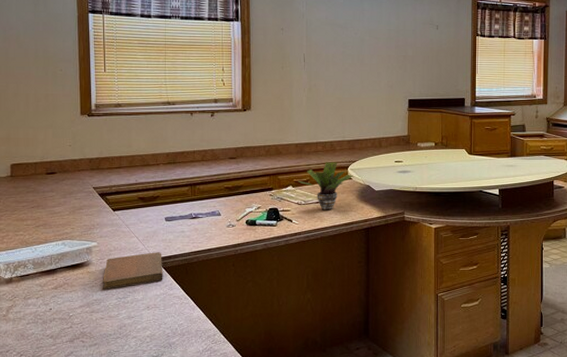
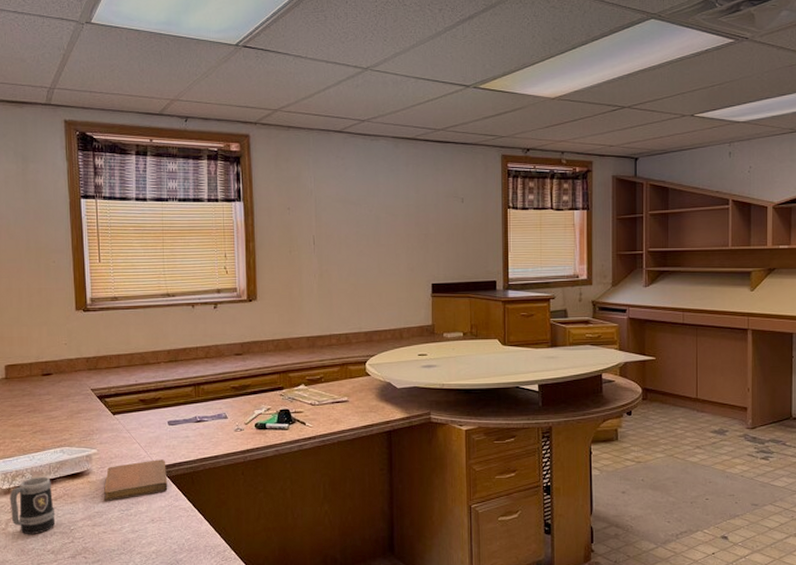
mug: none [11,267,55,320] -> present [9,476,56,534]
potted plant: present [298,162,354,210] -> none [311,357,373,412]

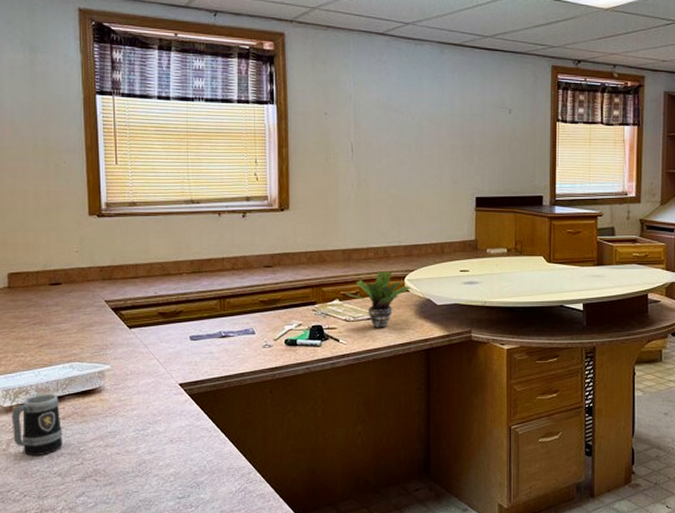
notebook: present [104,459,168,502] -> none [118,376,189,421]
potted plant: none [311,357,373,412] -> present [346,271,412,328]

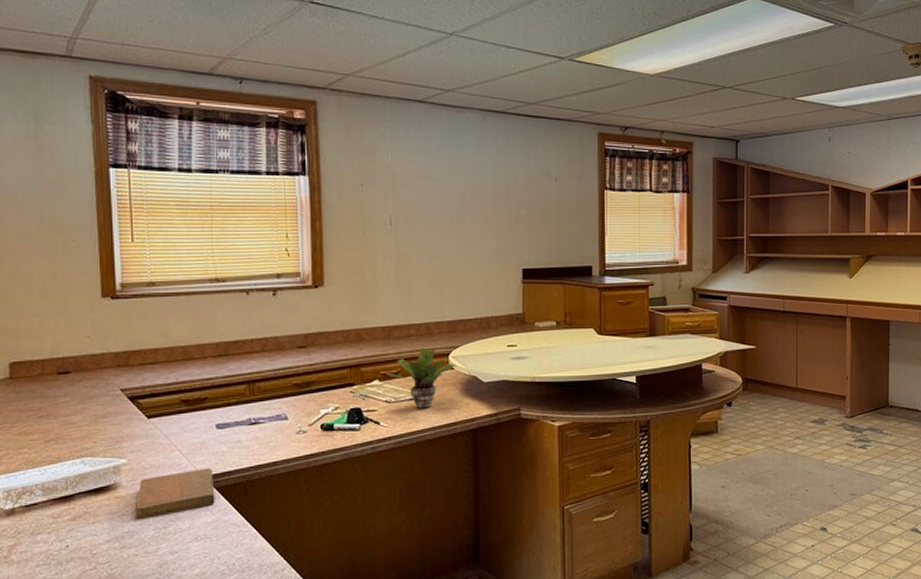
mug: present [11,393,63,455] -> none [13,492,74,562]
notebook: none [118,376,189,421] -> present [136,468,215,520]

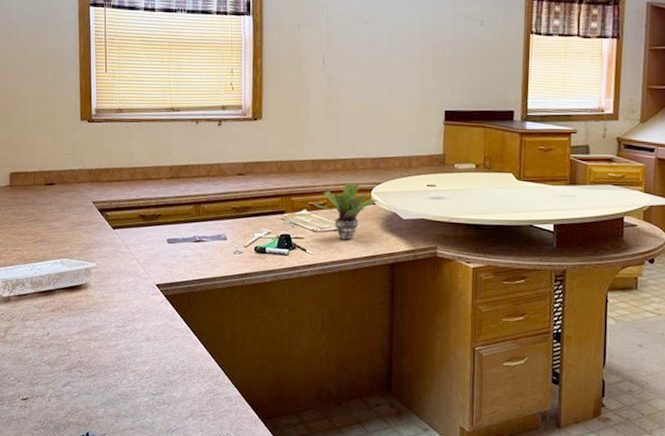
notebook: present [136,468,215,520] -> none [101,277,164,317]

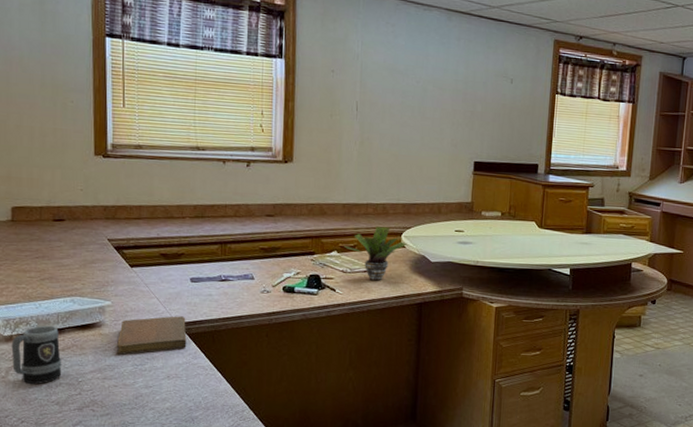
mug: none [9,286,53,344] -> present [11,325,62,384]
notebook: none [101,277,164,317] -> present [117,316,187,356]

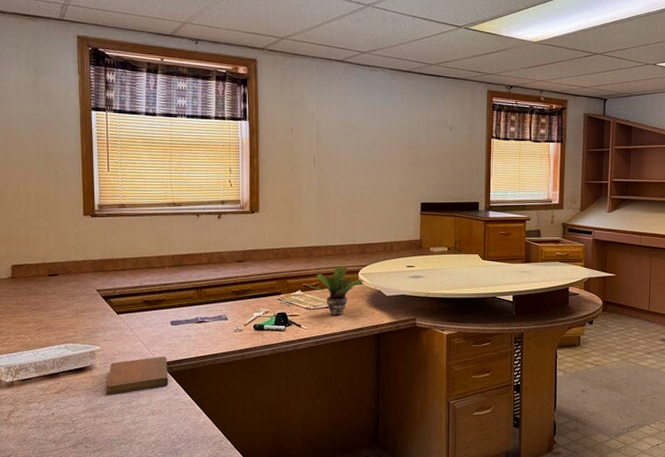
mug: present [11,325,62,384] -> none [12,371,58,425]

